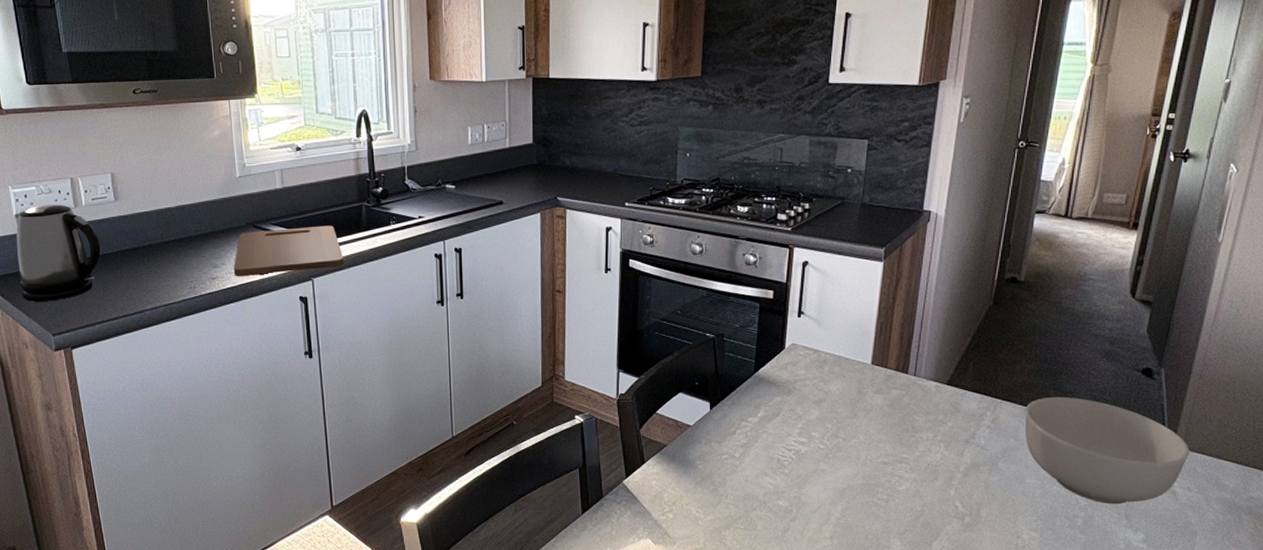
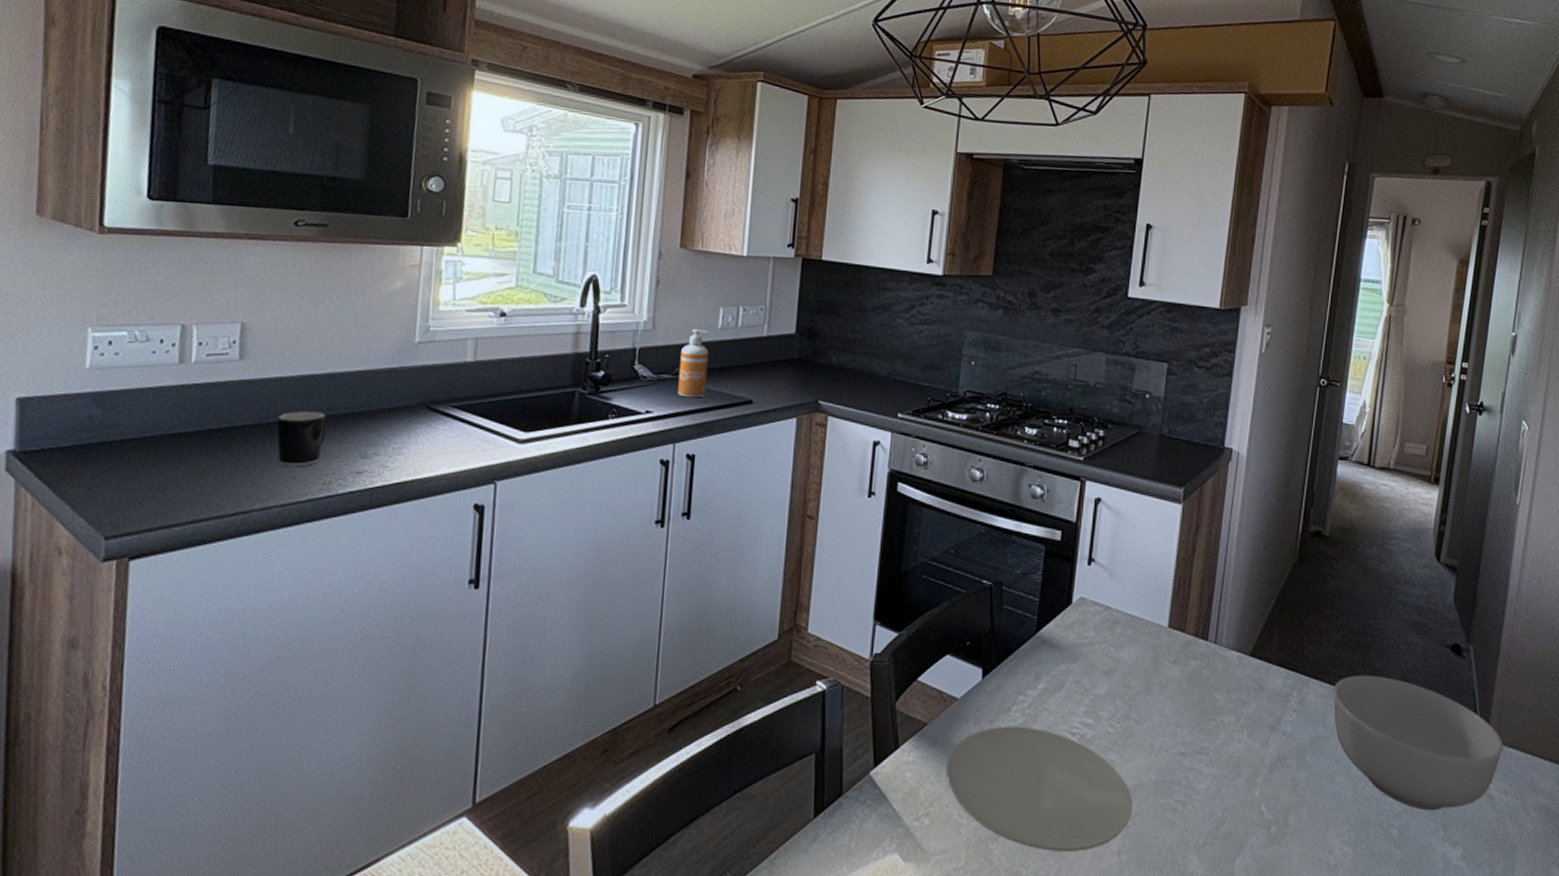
kettle: present [14,204,101,302] -> none [71,356,206,490]
mug: none [150,235,185,278] -> present [277,410,327,467]
cutting board: present [233,225,344,277] -> none [389,413,542,473]
soap dispenser: none [441,146,464,203] -> present [678,328,709,398]
plate: none [684,445,842,537] -> present [946,726,1132,851]

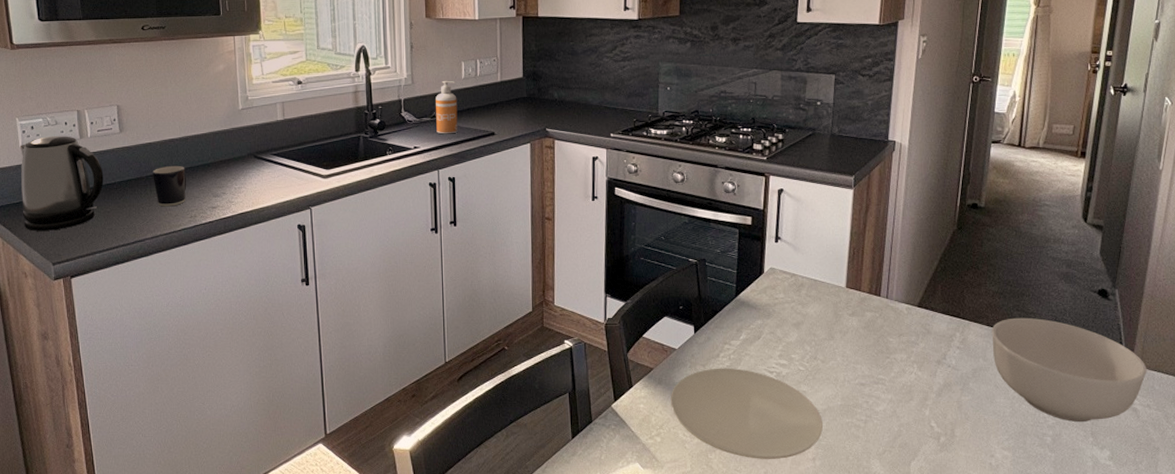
kettle: none [71,356,206,490] -> present [19,136,104,231]

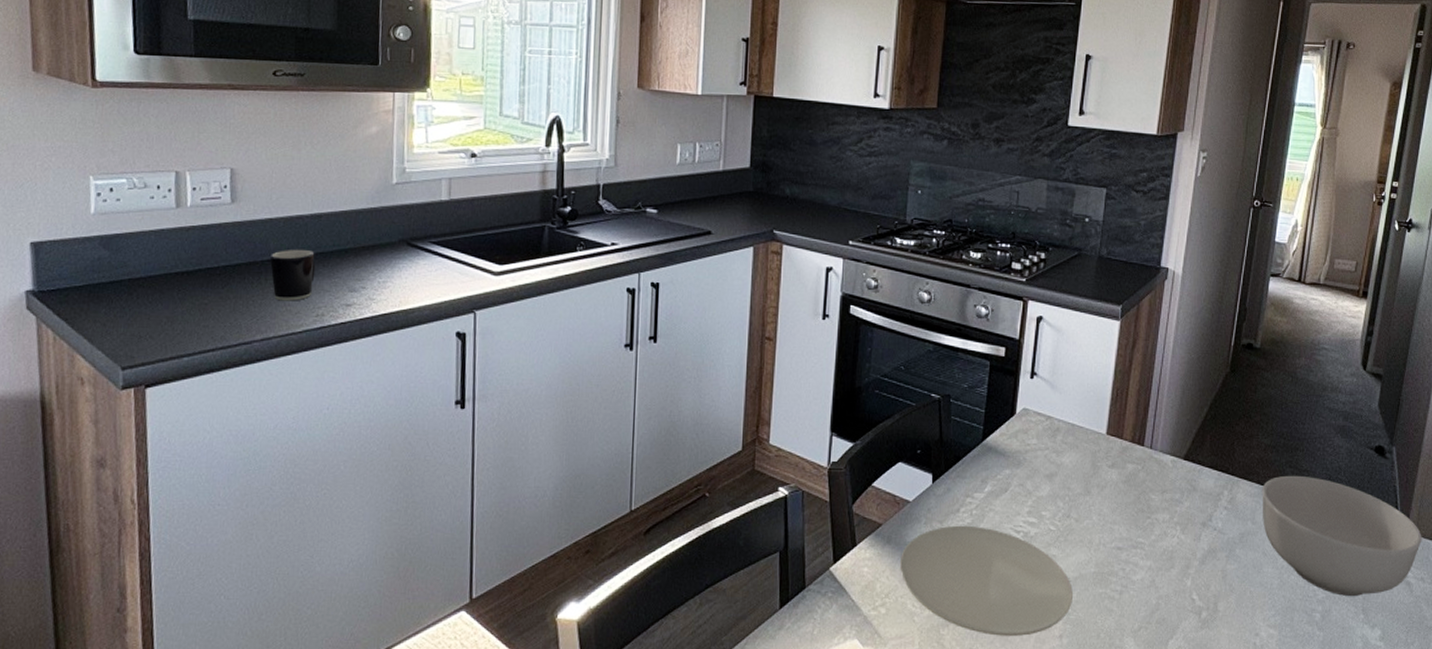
kettle: present [19,136,104,231] -> none [86,202,204,325]
soap dispenser: present [436,80,458,134] -> none [641,165,669,230]

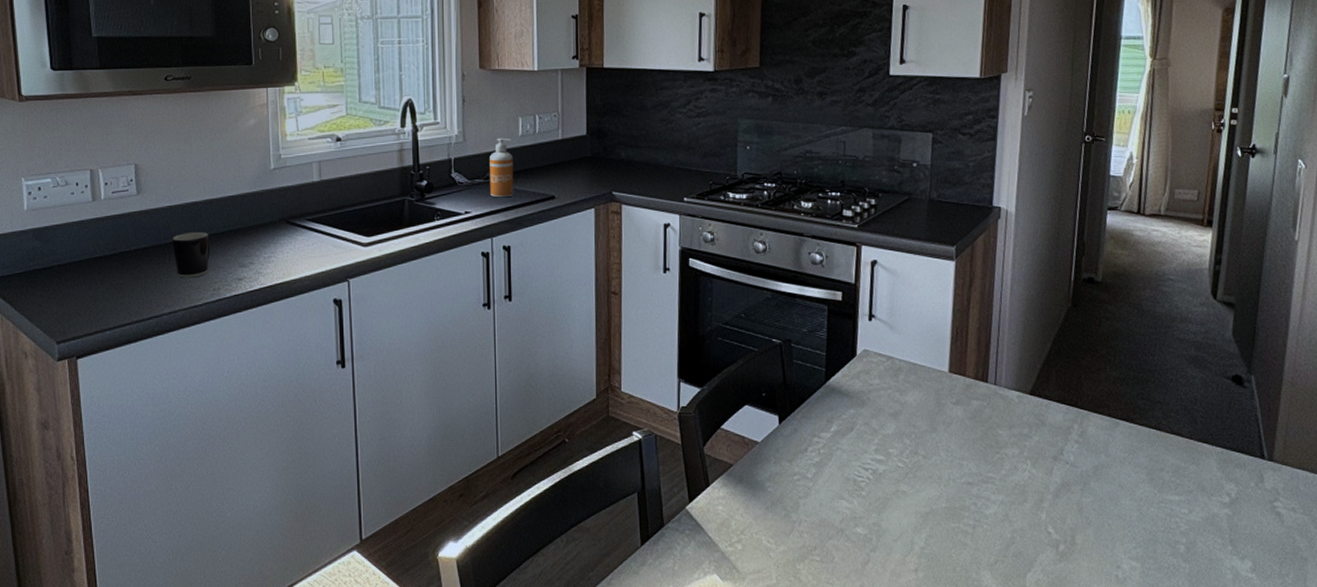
soap dispenser: none [641,165,669,230] -> present [490,137,514,198]
plate: present [900,525,1073,636] -> none [753,464,926,570]
bowl: present [1262,475,1422,596] -> none [1113,407,1290,527]

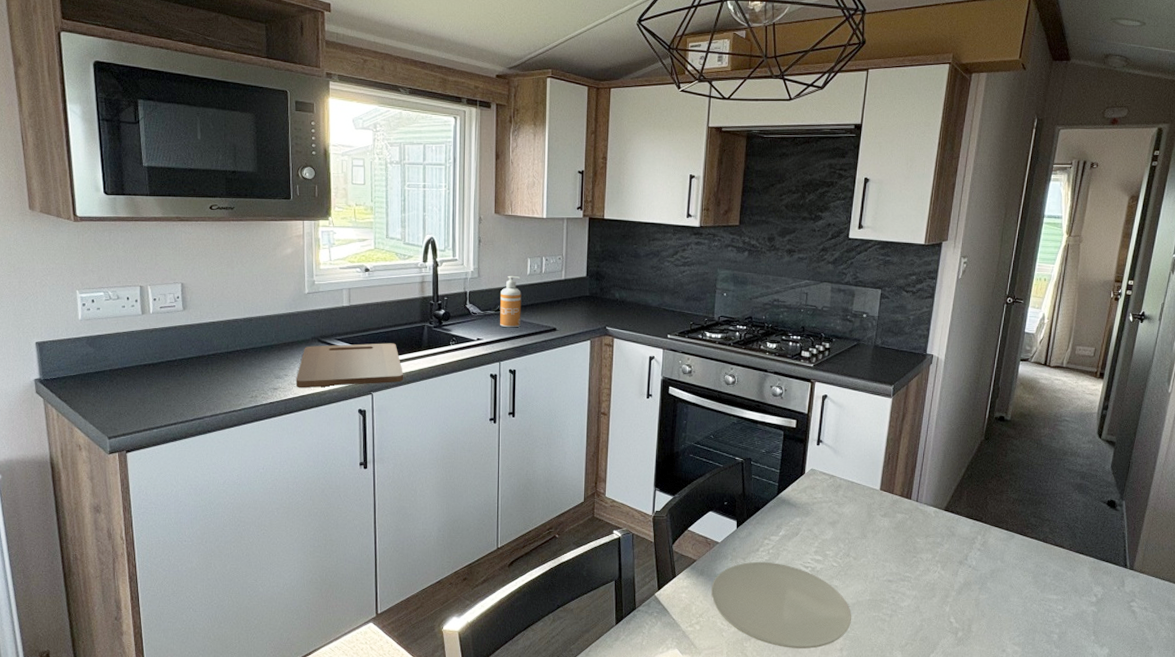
mug: present [172,231,210,278] -> none [215,345,249,386]
cutting board: none [262,221,384,278] -> present [295,343,404,388]
plate: none [753,464,926,570] -> present [711,561,851,649]

